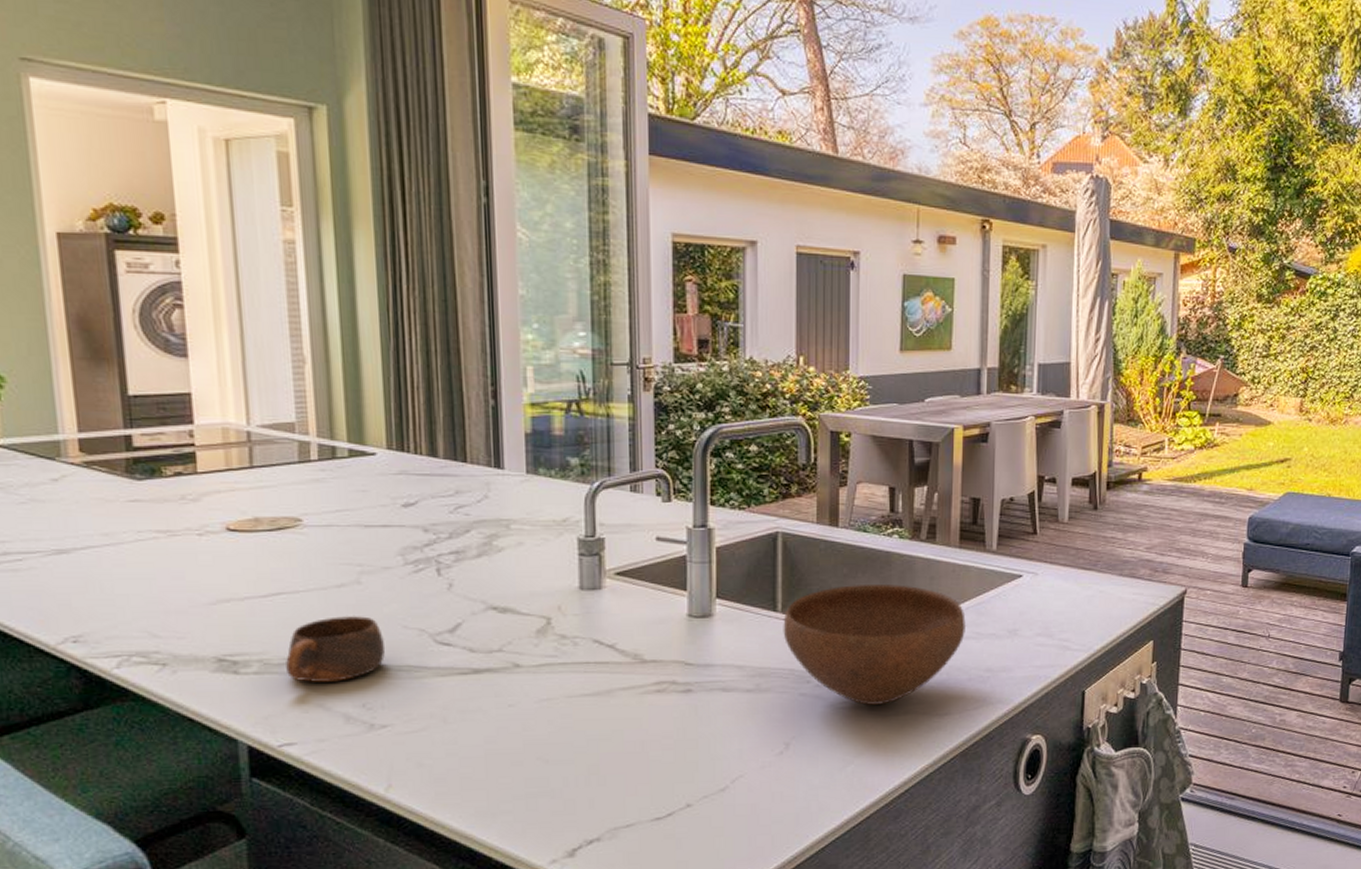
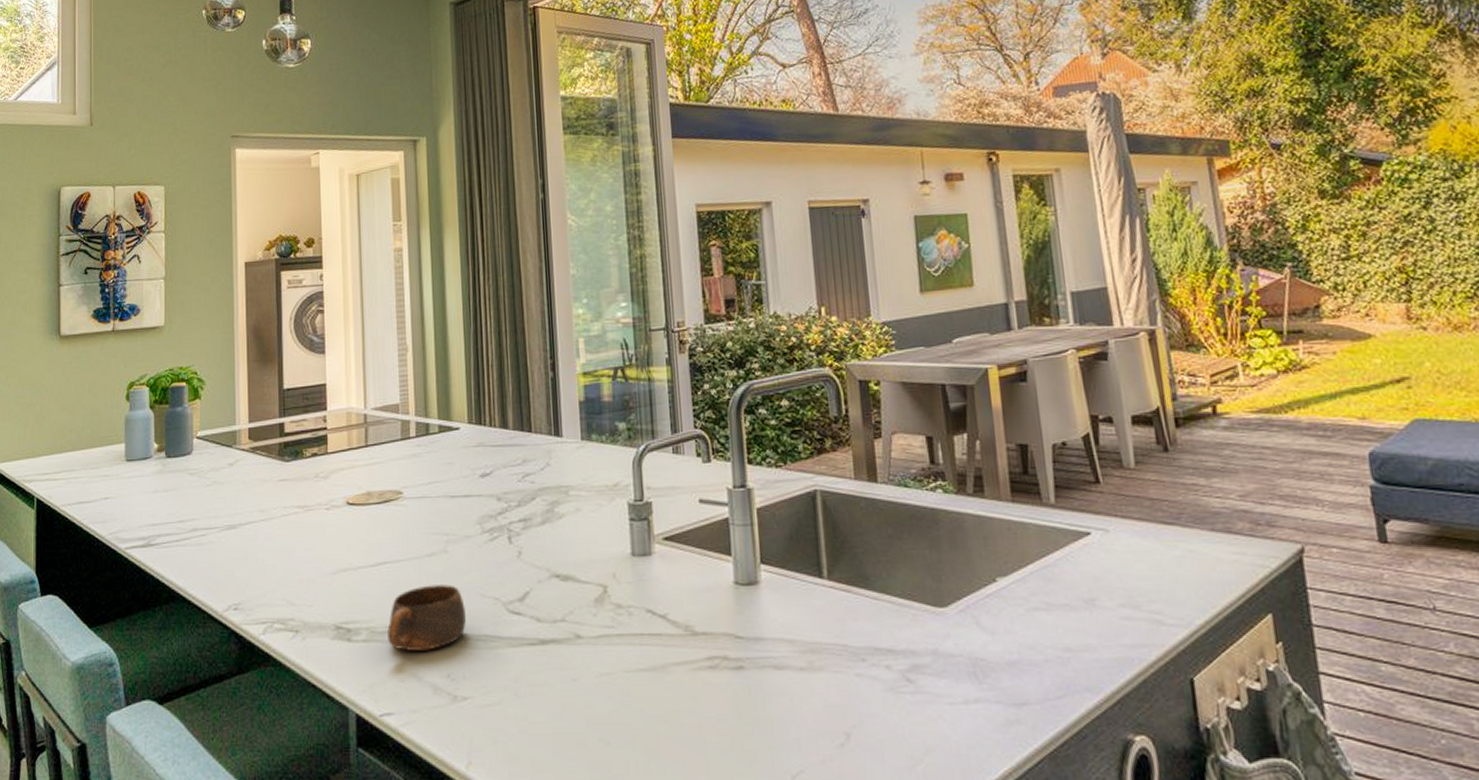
bowl: present [783,585,967,705] -> none [830,546,1034,690]

